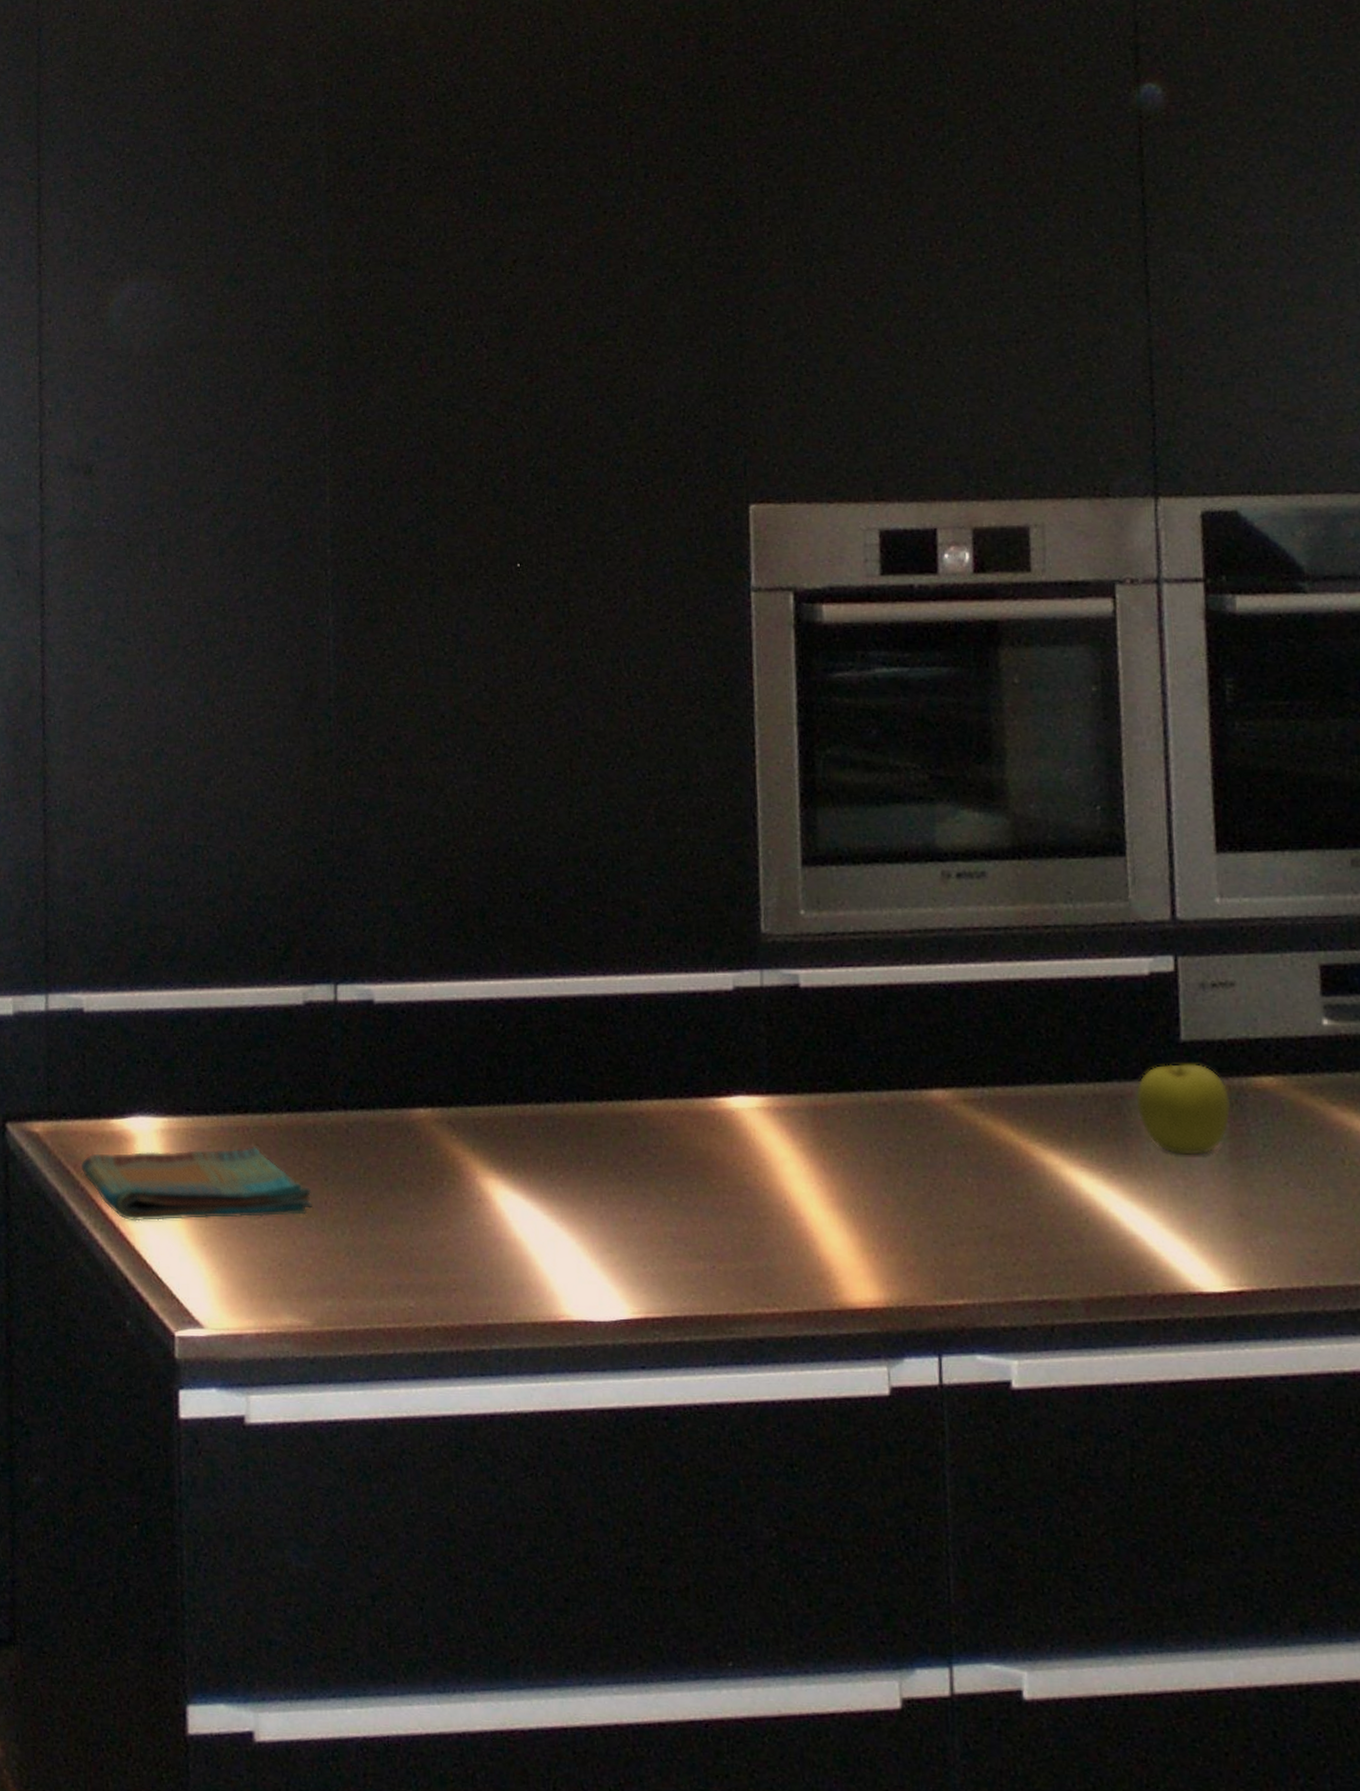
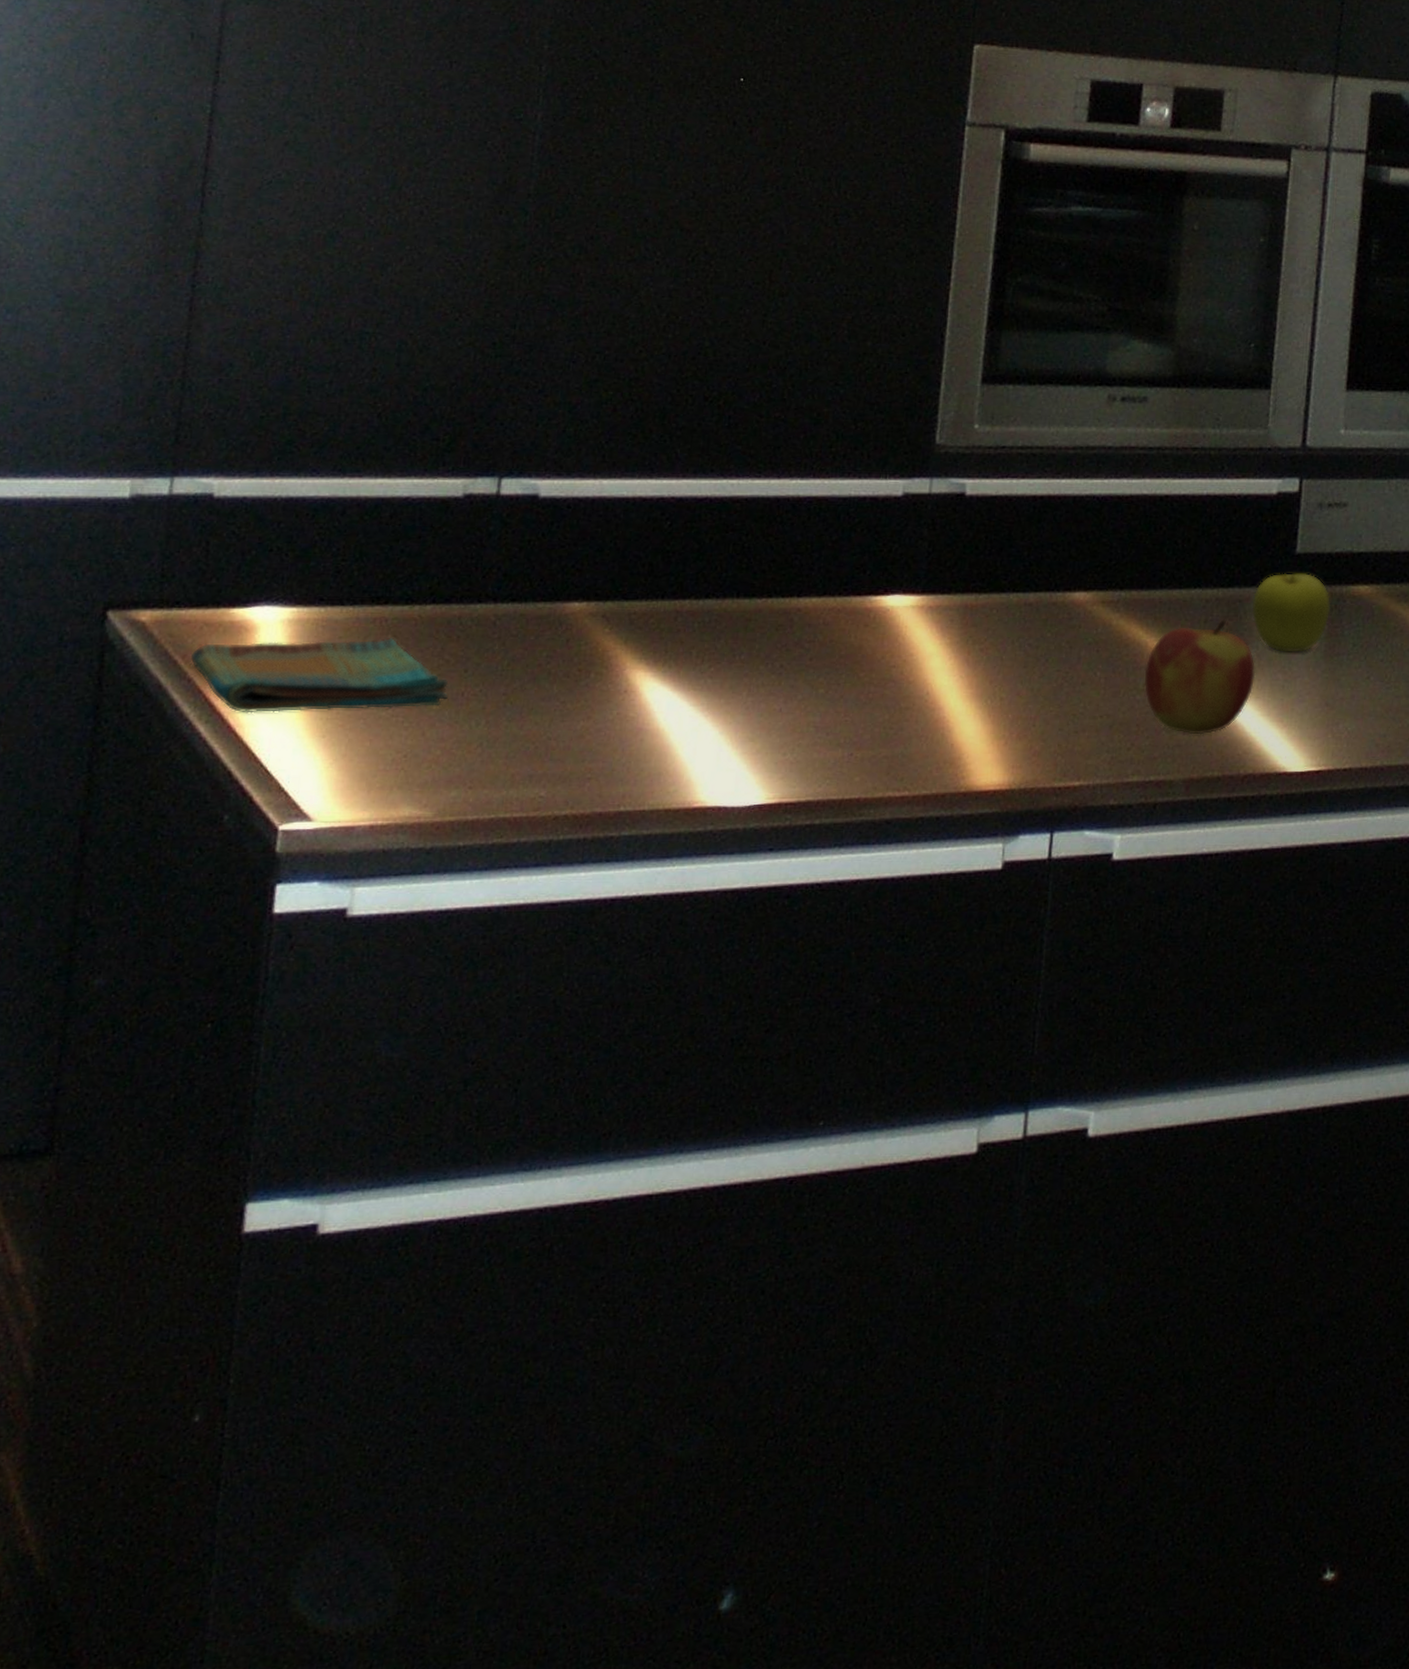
apple: none [1021,1118,1151,1249] -> present [1144,619,1256,735]

